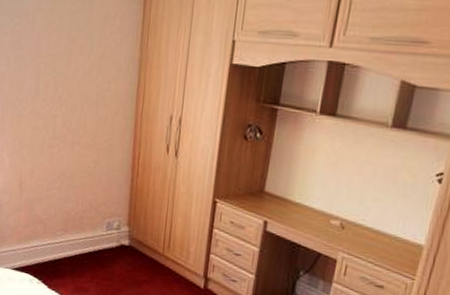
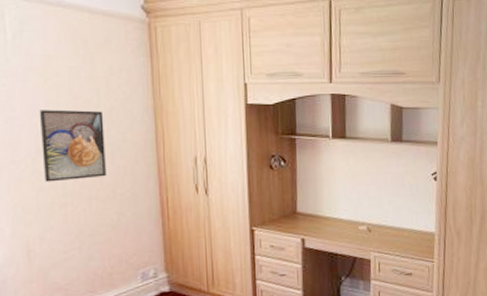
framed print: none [39,52,95,124] -> present [39,109,106,182]

